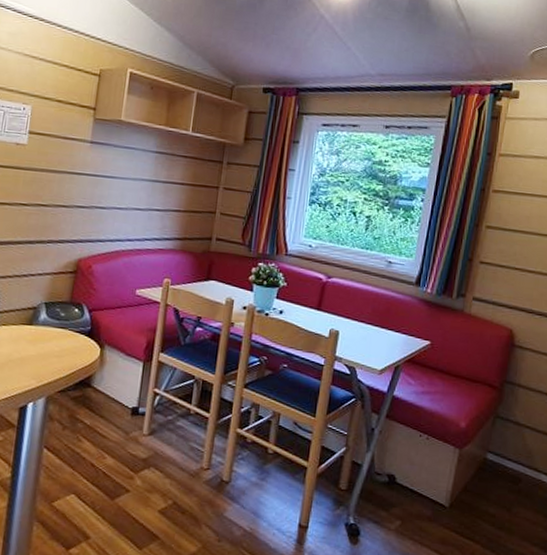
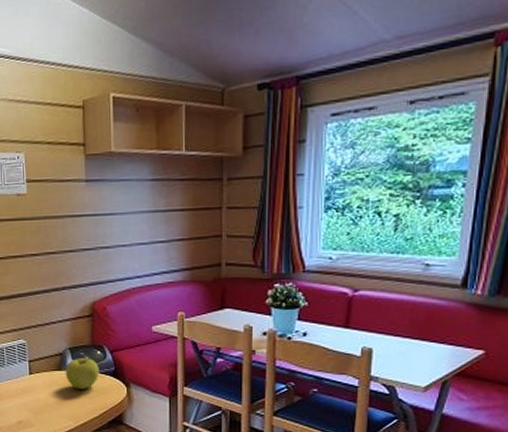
apple: none [35,314,74,347] -> present [65,358,100,389]

